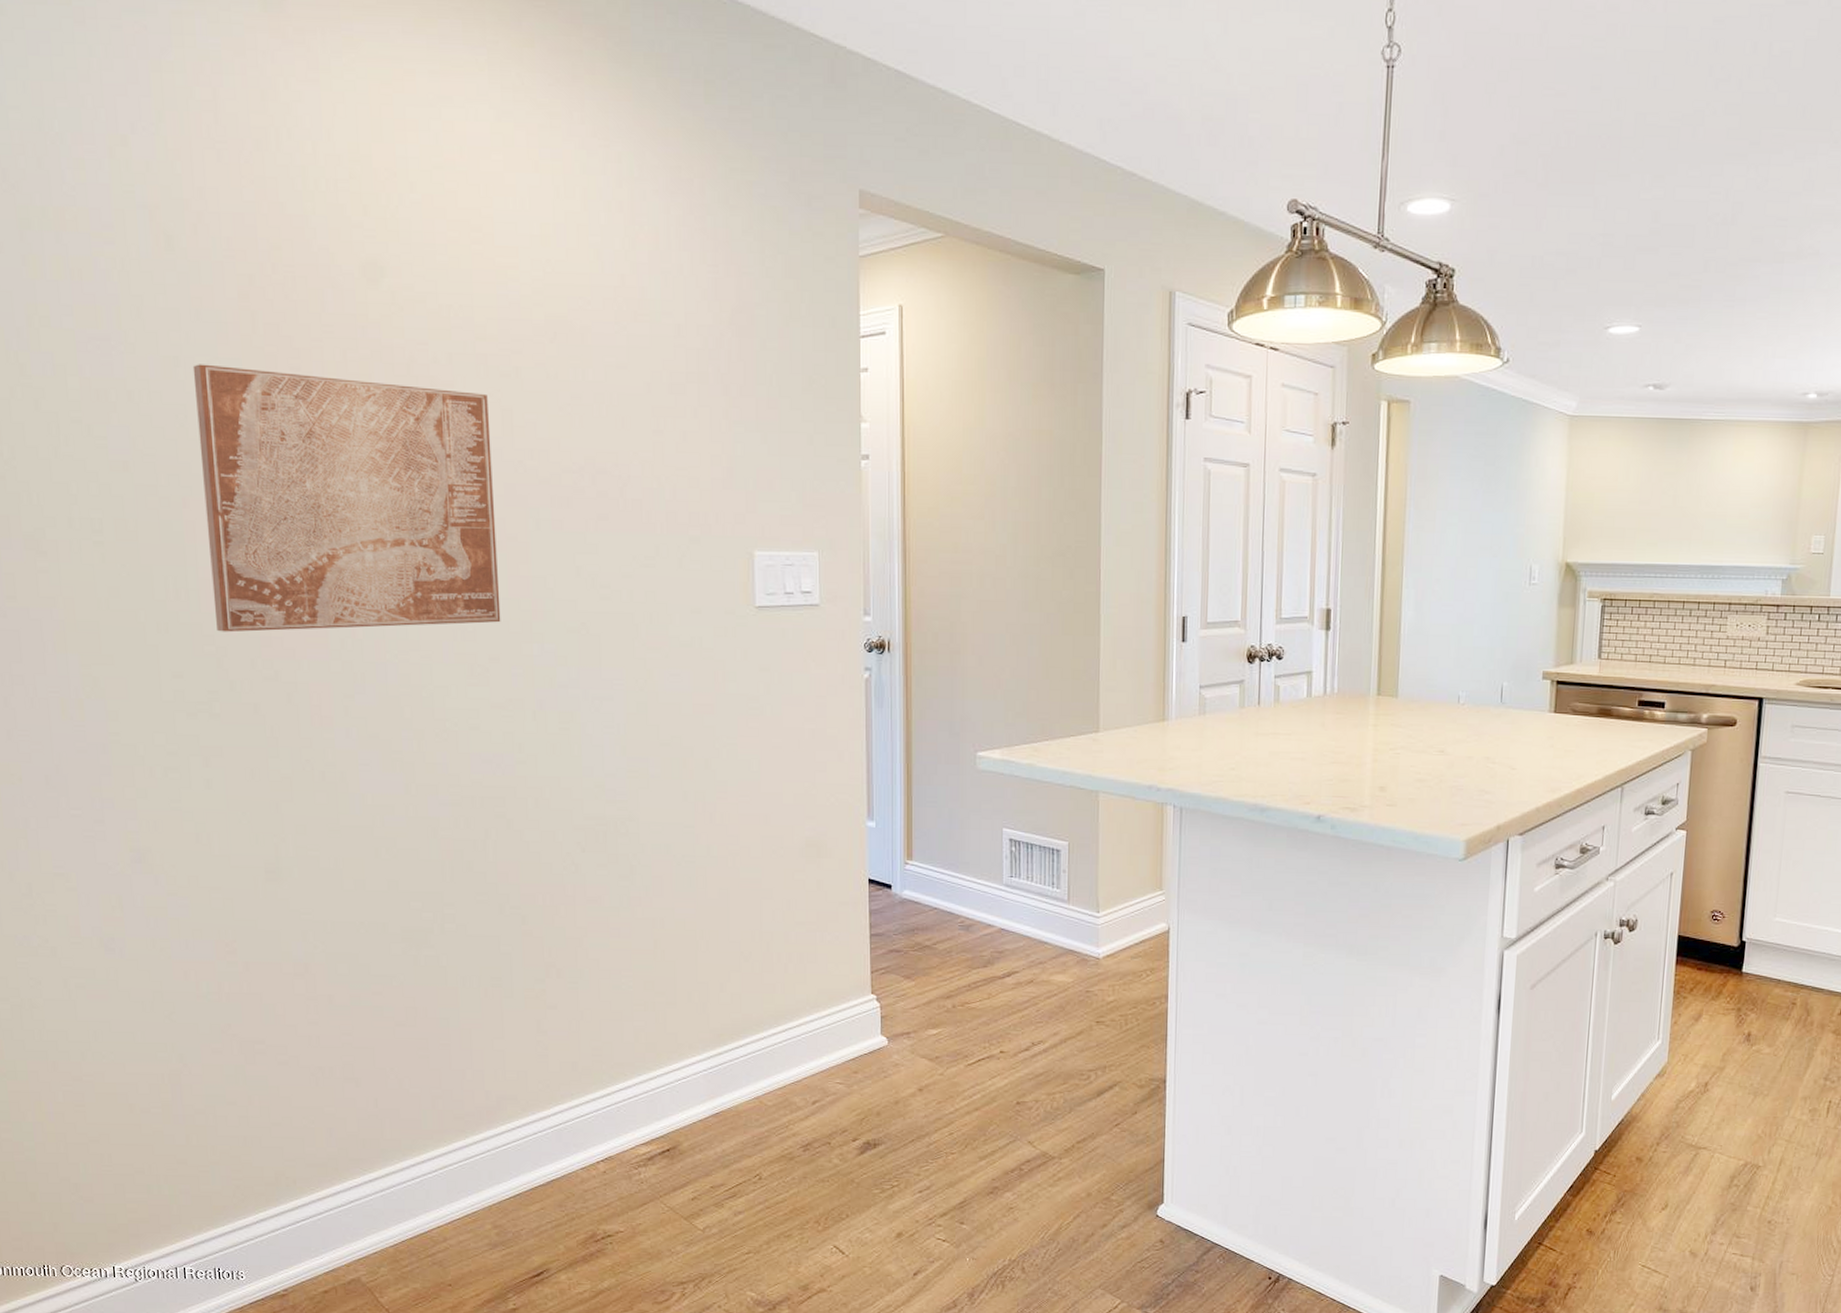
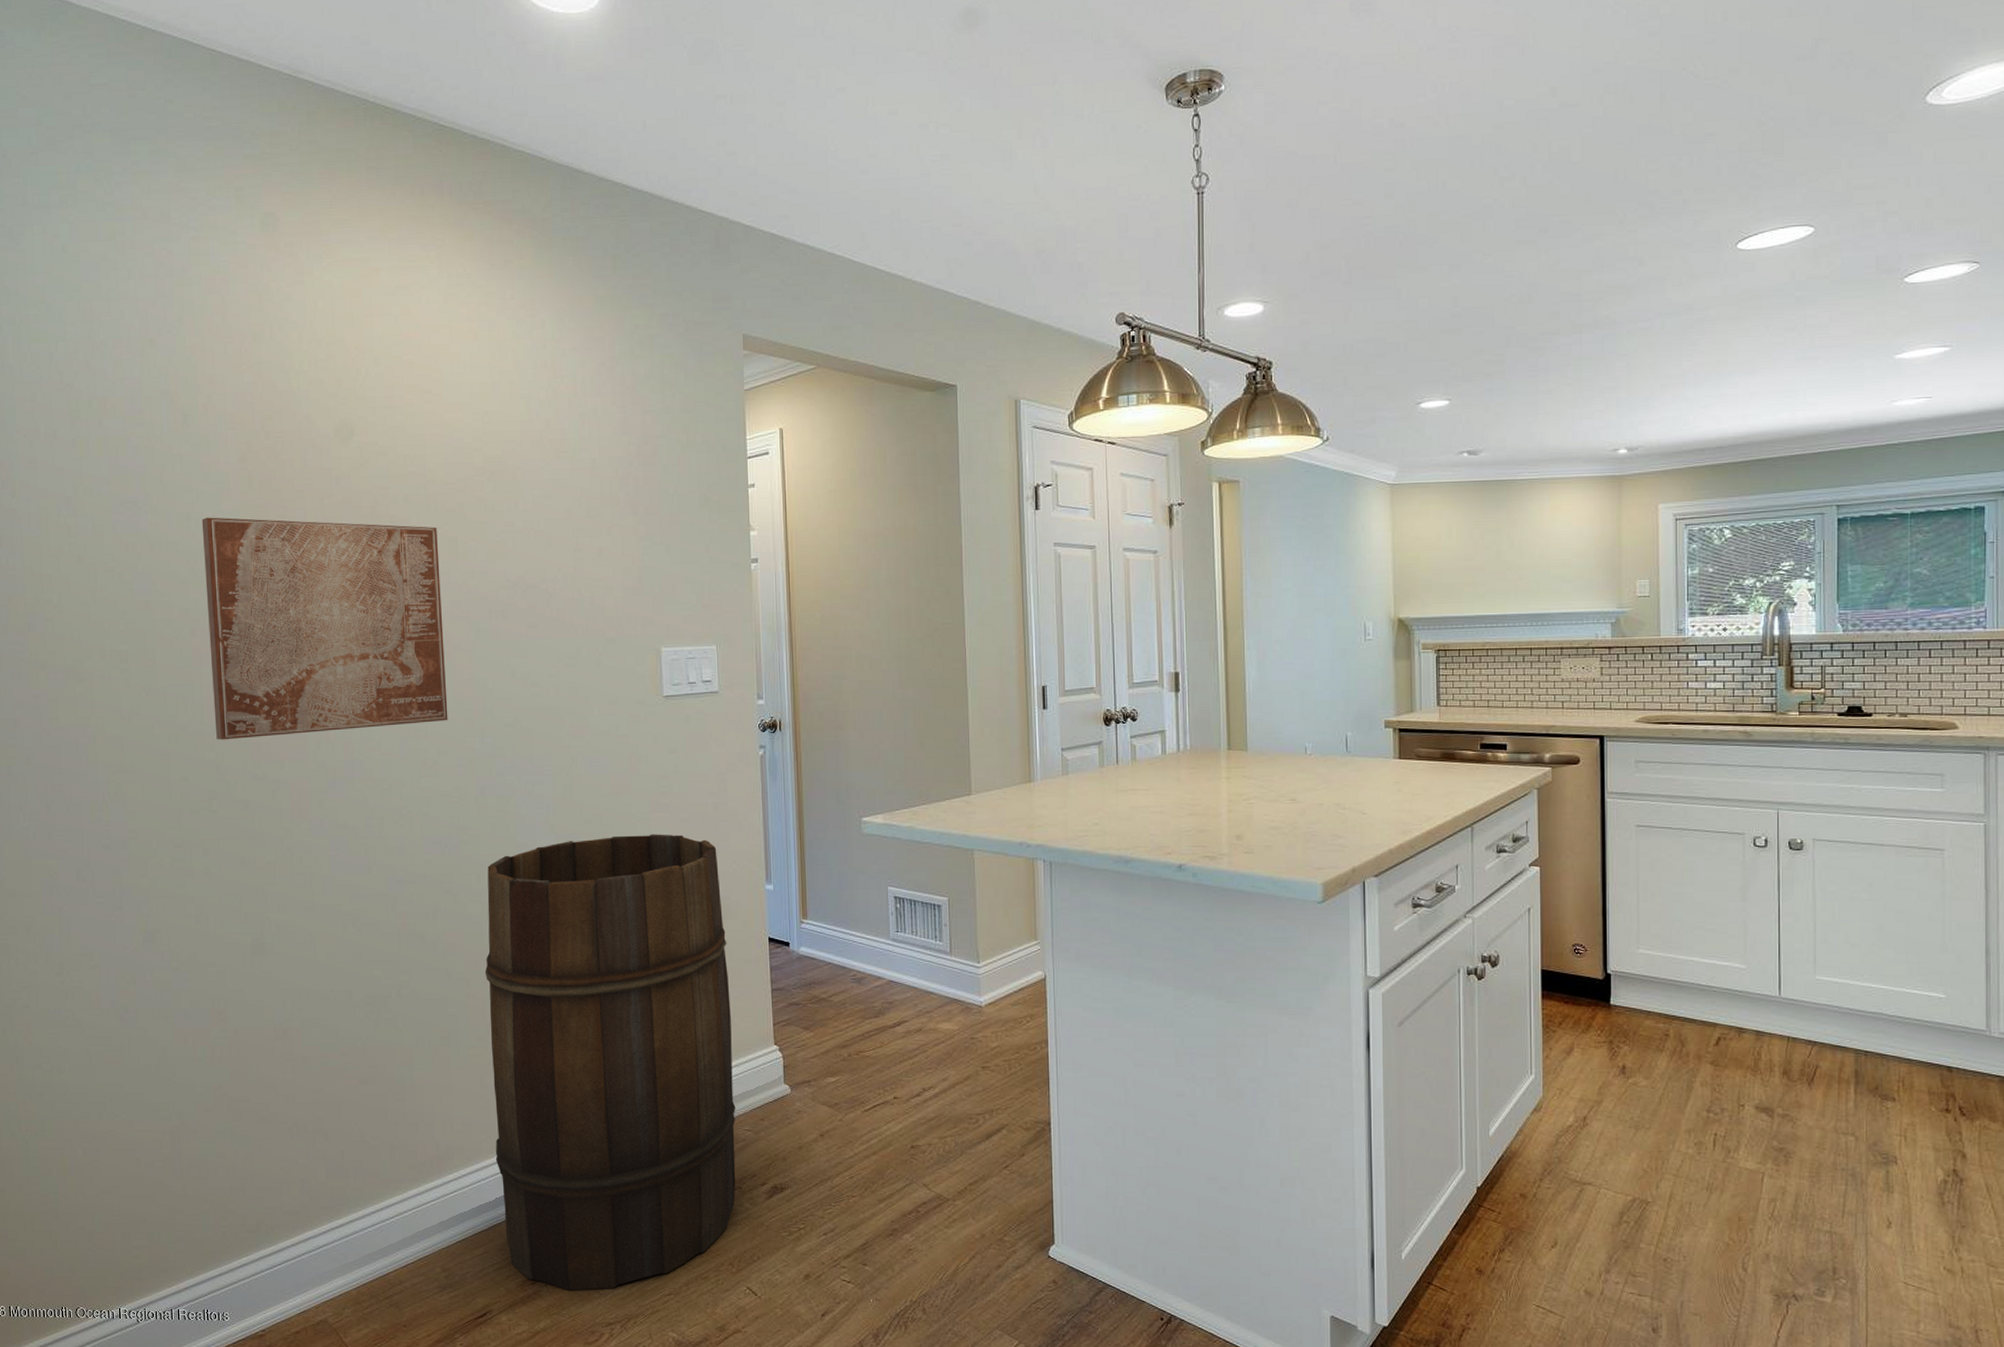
wooden barrel: none [543,761,827,1249] -> present [484,834,736,1291]

